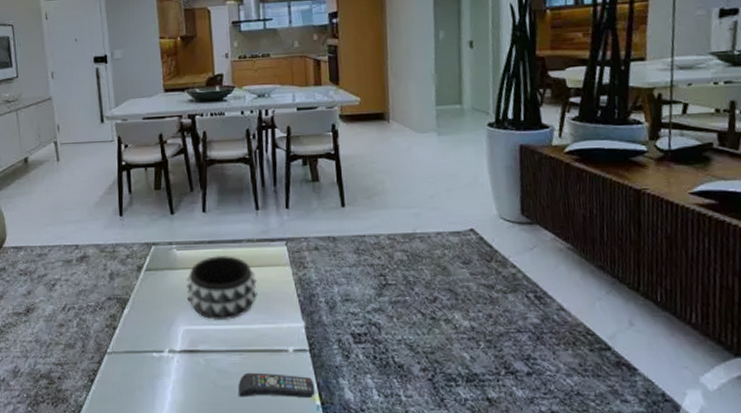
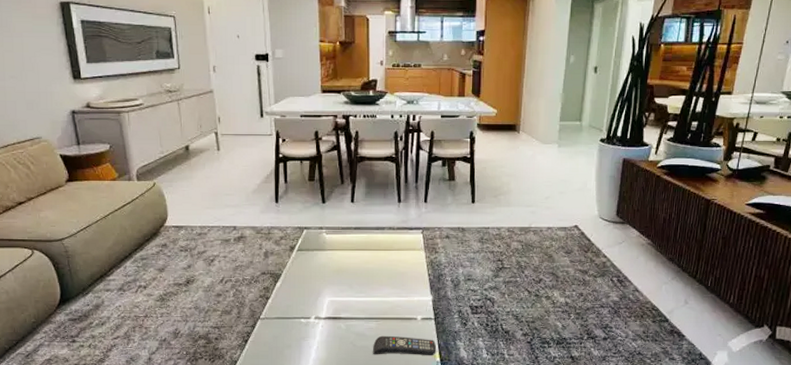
decorative bowl: present [186,255,257,321] -> none [333,239,395,294]

